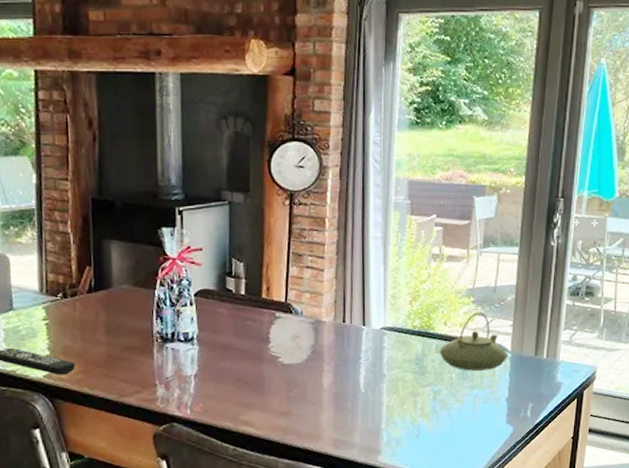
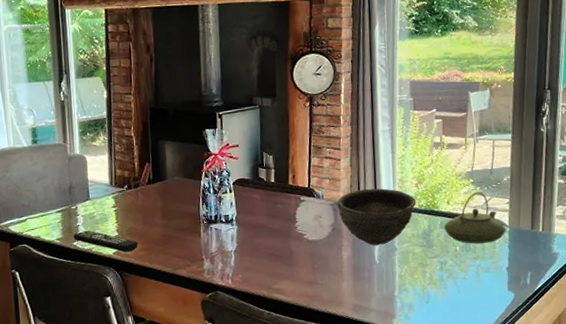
bowl: none [318,305,410,372] -> present [337,188,417,246]

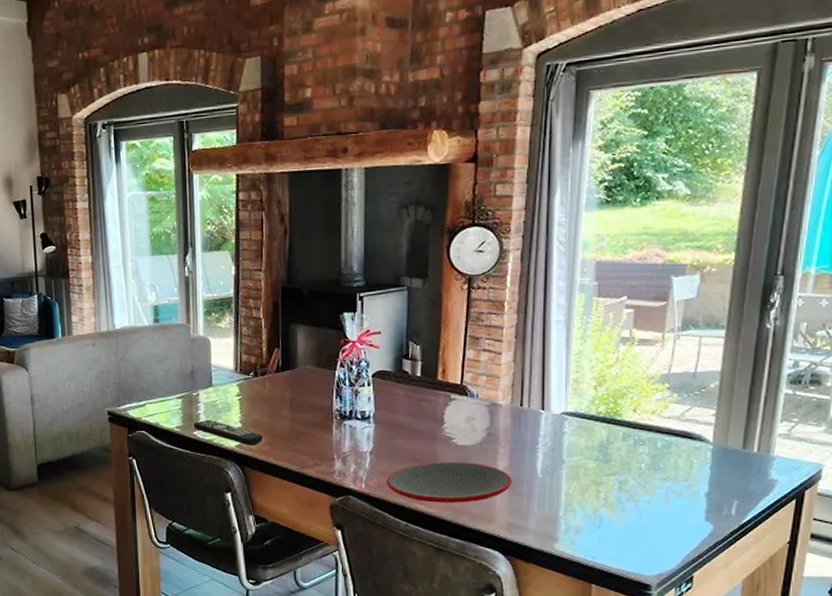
plate: none [249,254,355,292] -> present [386,462,512,503]
bowl: present [337,188,417,246] -> none [494,389,594,457]
teapot: present [443,192,507,244] -> none [626,399,710,462]

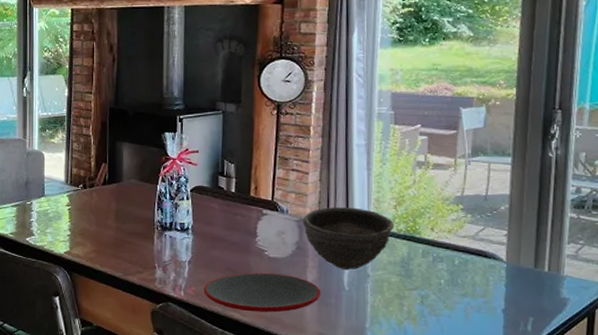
remote control: present [193,419,264,446] -> none [26,227,91,253]
bowl: none [494,389,594,457] -> present [302,207,395,270]

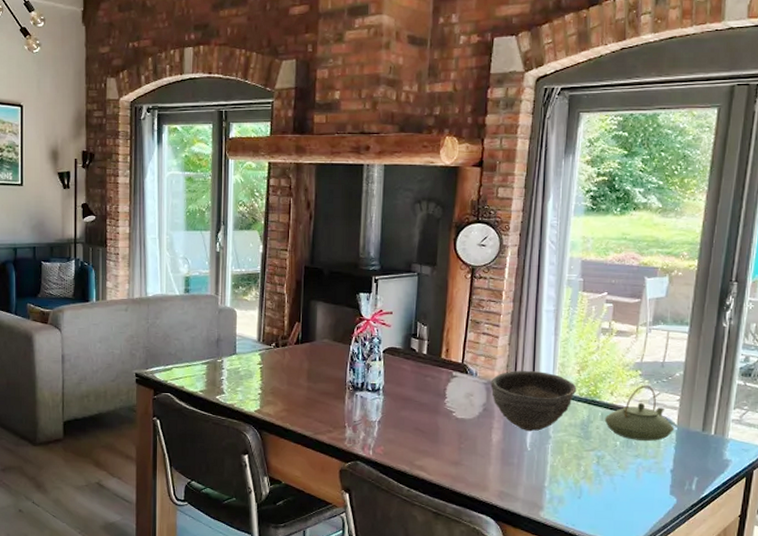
plate: present [203,273,321,313] -> none [392,433,504,472]
teapot: none [426,220,504,279] -> present [604,385,675,441]

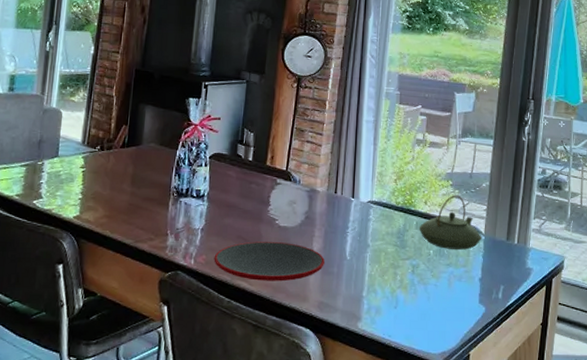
plate: none [392,433,504,472] -> present [214,241,325,282]
bowl: present [490,371,577,432] -> none [313,179,394,240]

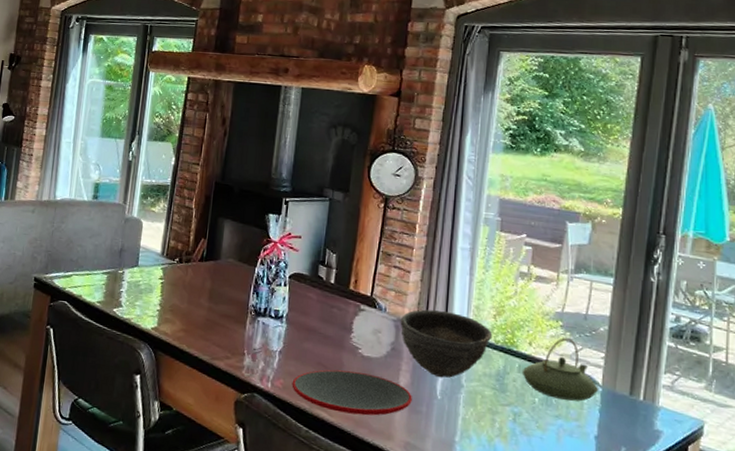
bowl: none [313,179,394,240] -> present [400,309,493,378]

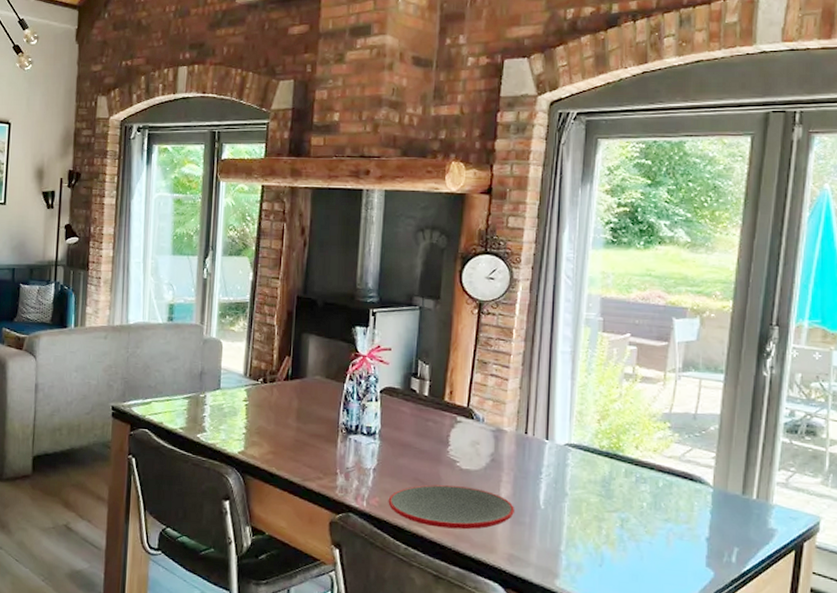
bowl: present [400,309,493,378] -> none [499,417,597,487]
teapot: present [522,338,599,402] -> none [628,439,710,504]

